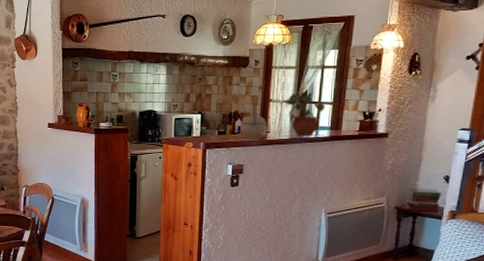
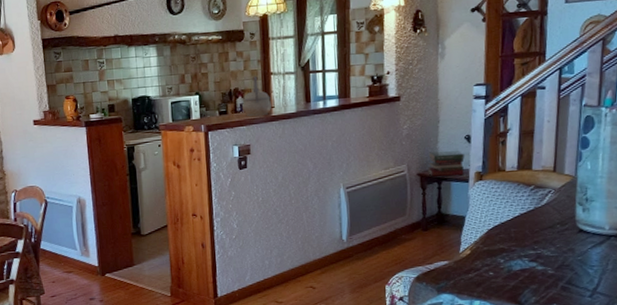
potted plant: present [284,88,326,137] -> none [286,58,331,109]

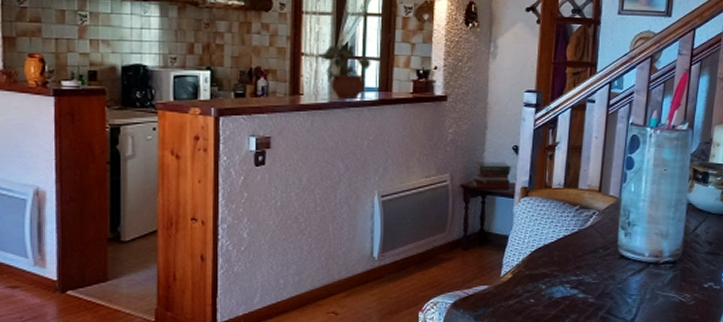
kettle: present [242,76,272,117] -> none [264,54,301,104]
potted plant: none [286,58,331,109] -> present [320,40,371,100]

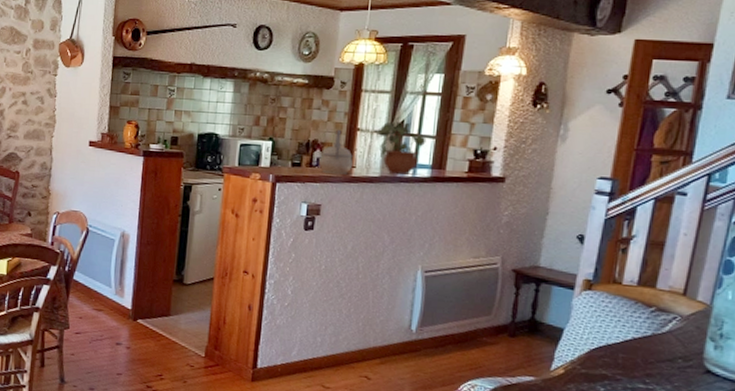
kettle: none [264,54,301,104] -> present [319,129,354,176]
books: present [472,161,511,190] -> none [526,246,574,281]

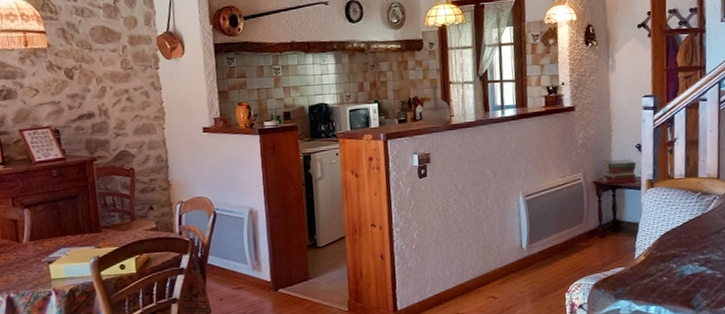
potted plant: present [375,117,427,176] -> none [465,68,508,118]
books: none [526,246,574,281] -> present [602,159,636,184]

